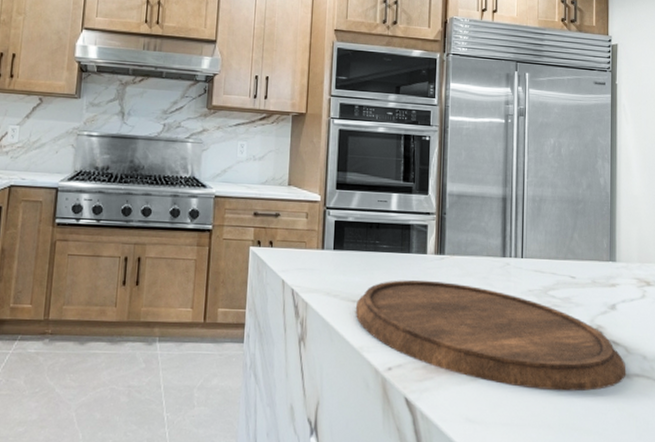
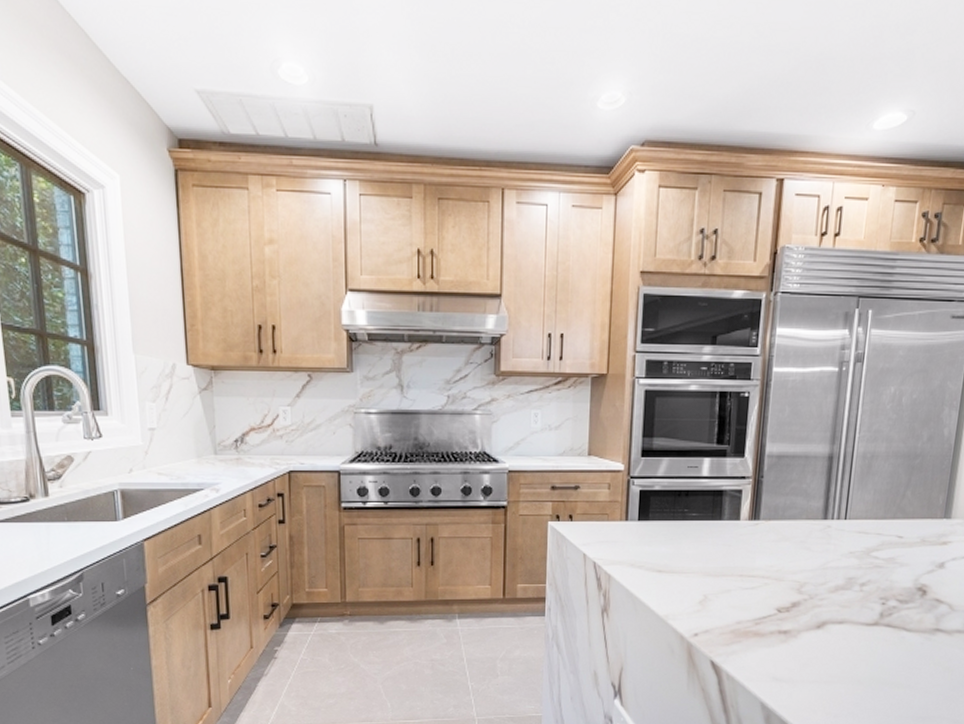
cutting board: present [355,279,626,392] -> none [660,547,948,649]

